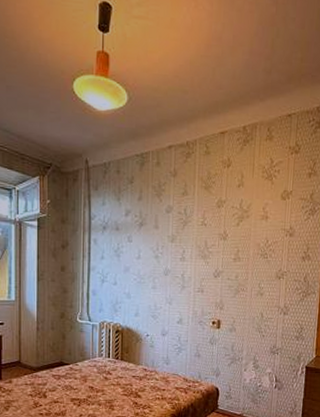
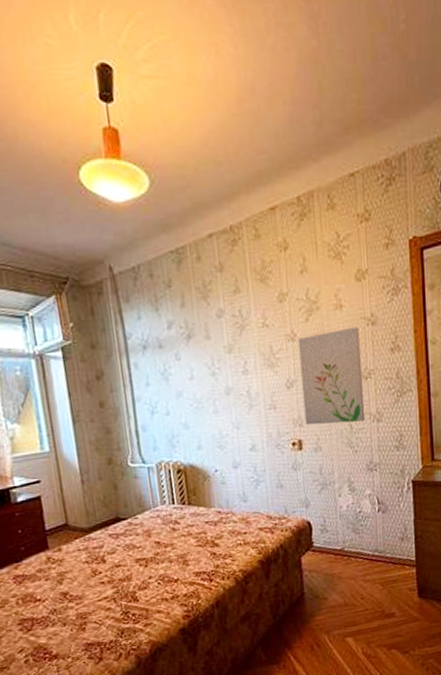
wall art: none [225,235,279,313] -> present [298,326,366,426]

